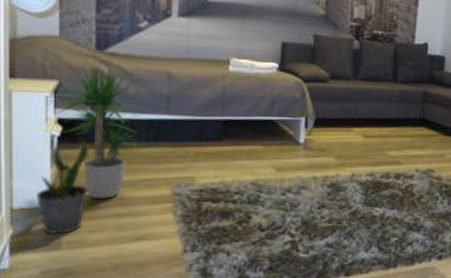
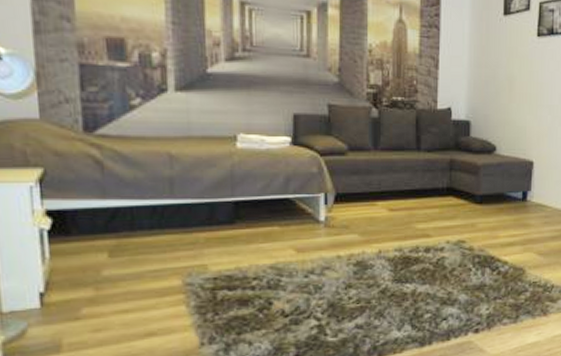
potted plant: present [37,139,90,235] -> none [28,232,88,338]
potted plant: present [48,65,147,198] -> none [32,149,147,295]

